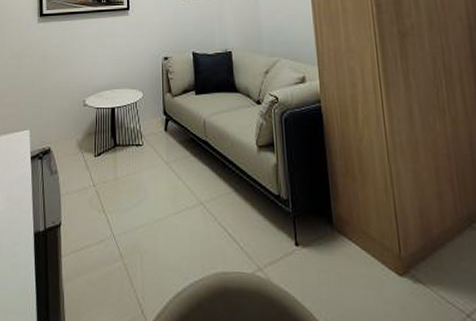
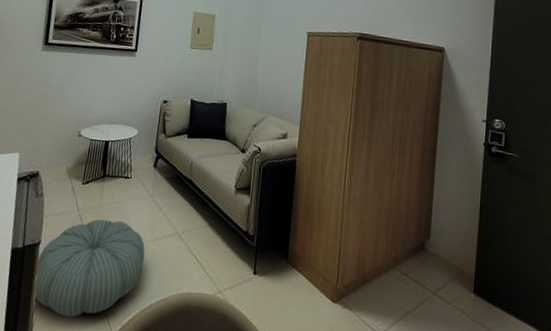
pouf: none [60,193,170,307] -> present [33,219,145,318]

